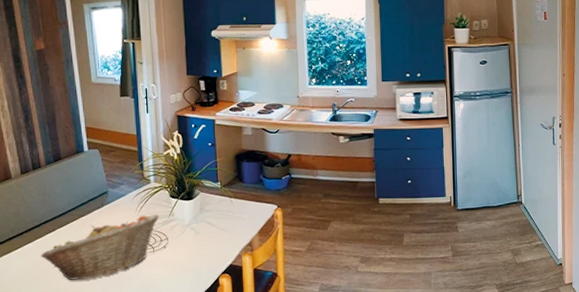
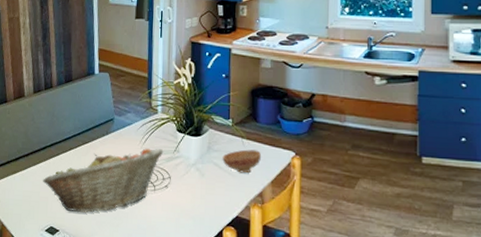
bowl: none [214,207,248,228] -> present [222,149,261,173]

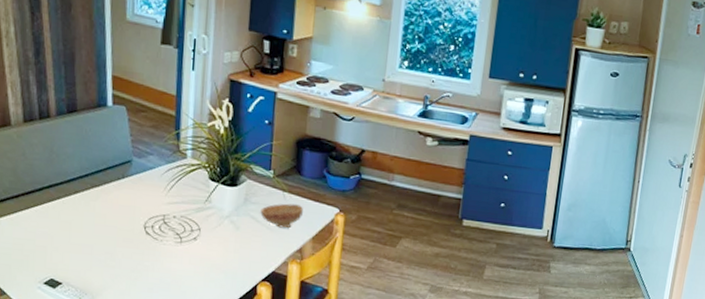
fruit basket: present [43,148,164,213] -> none [39,196,193,264]

